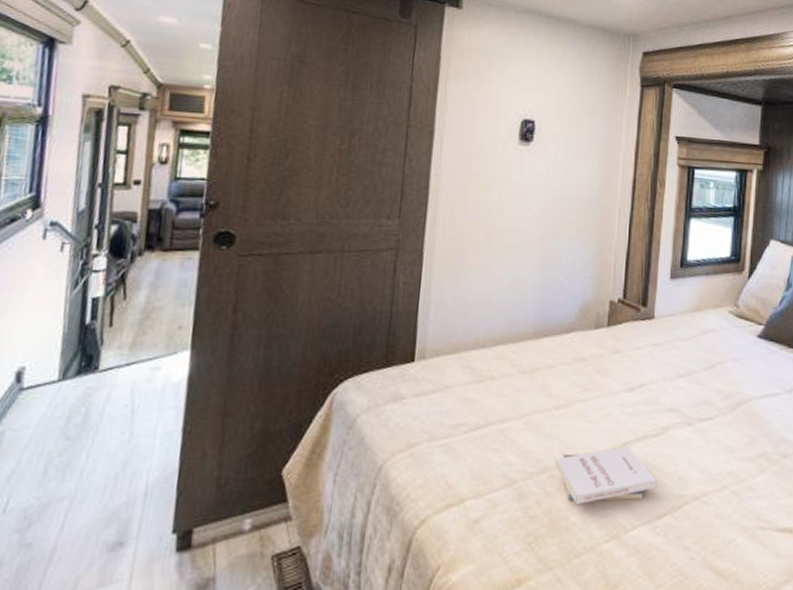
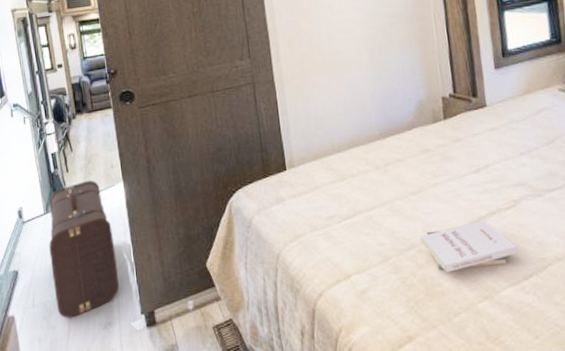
suitcase: none [42,341,159,533] -> present [49,180,120,318]

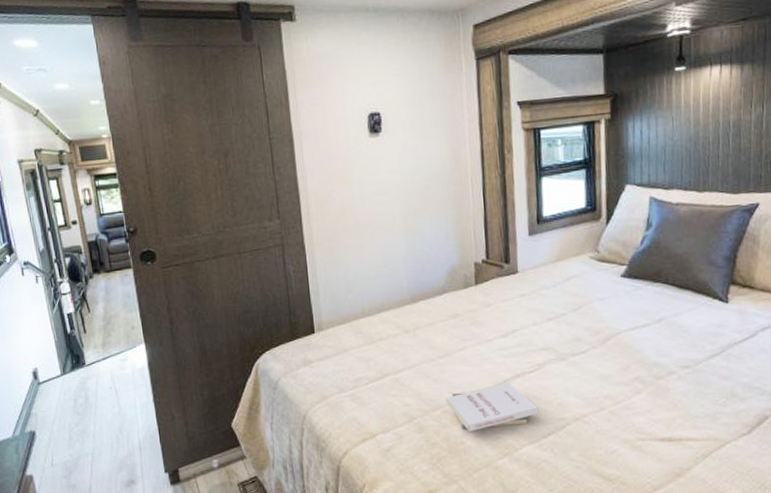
suitcase: present [49,180,120,318] -> none [66,341,143,477]

